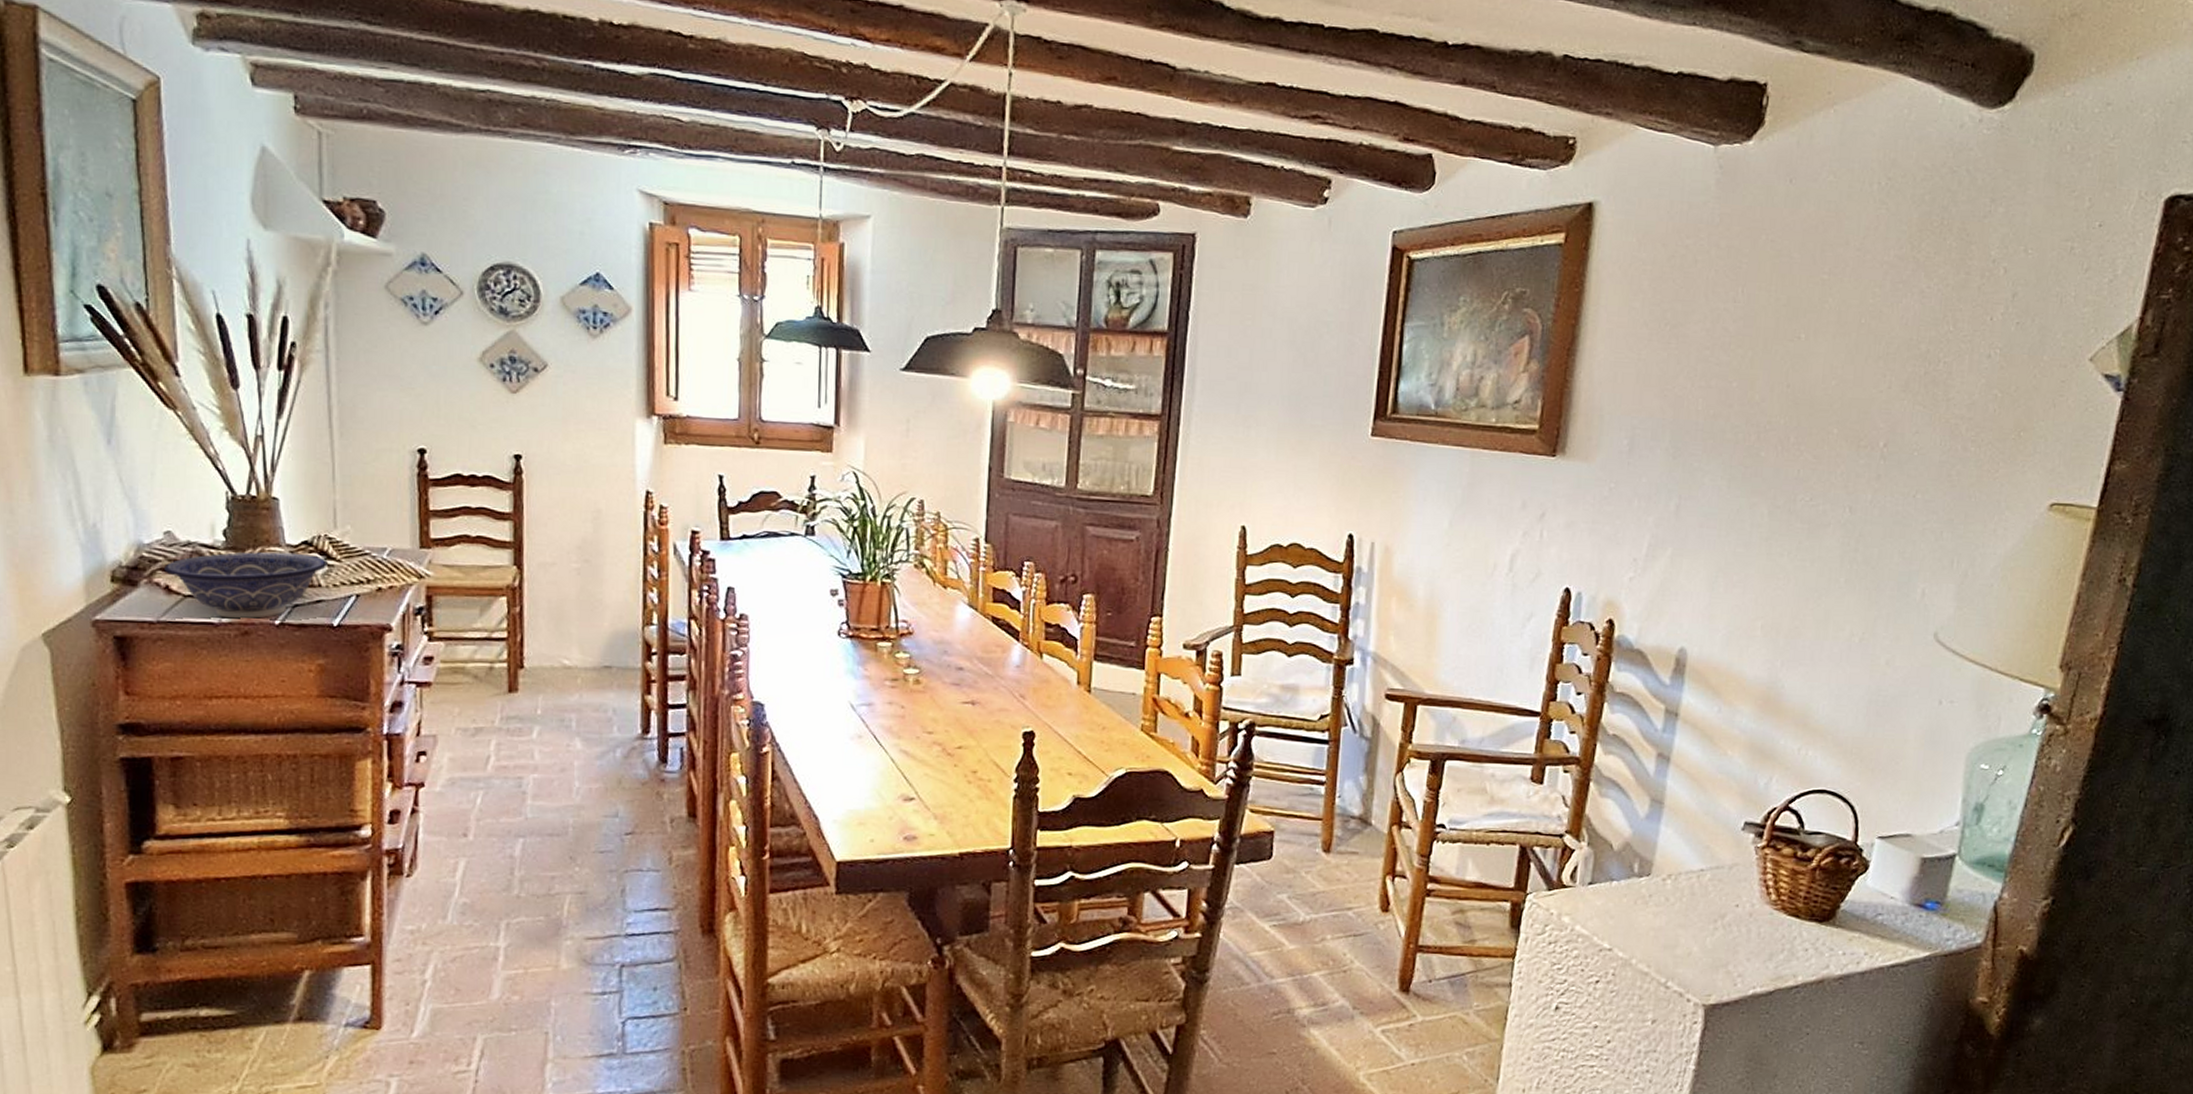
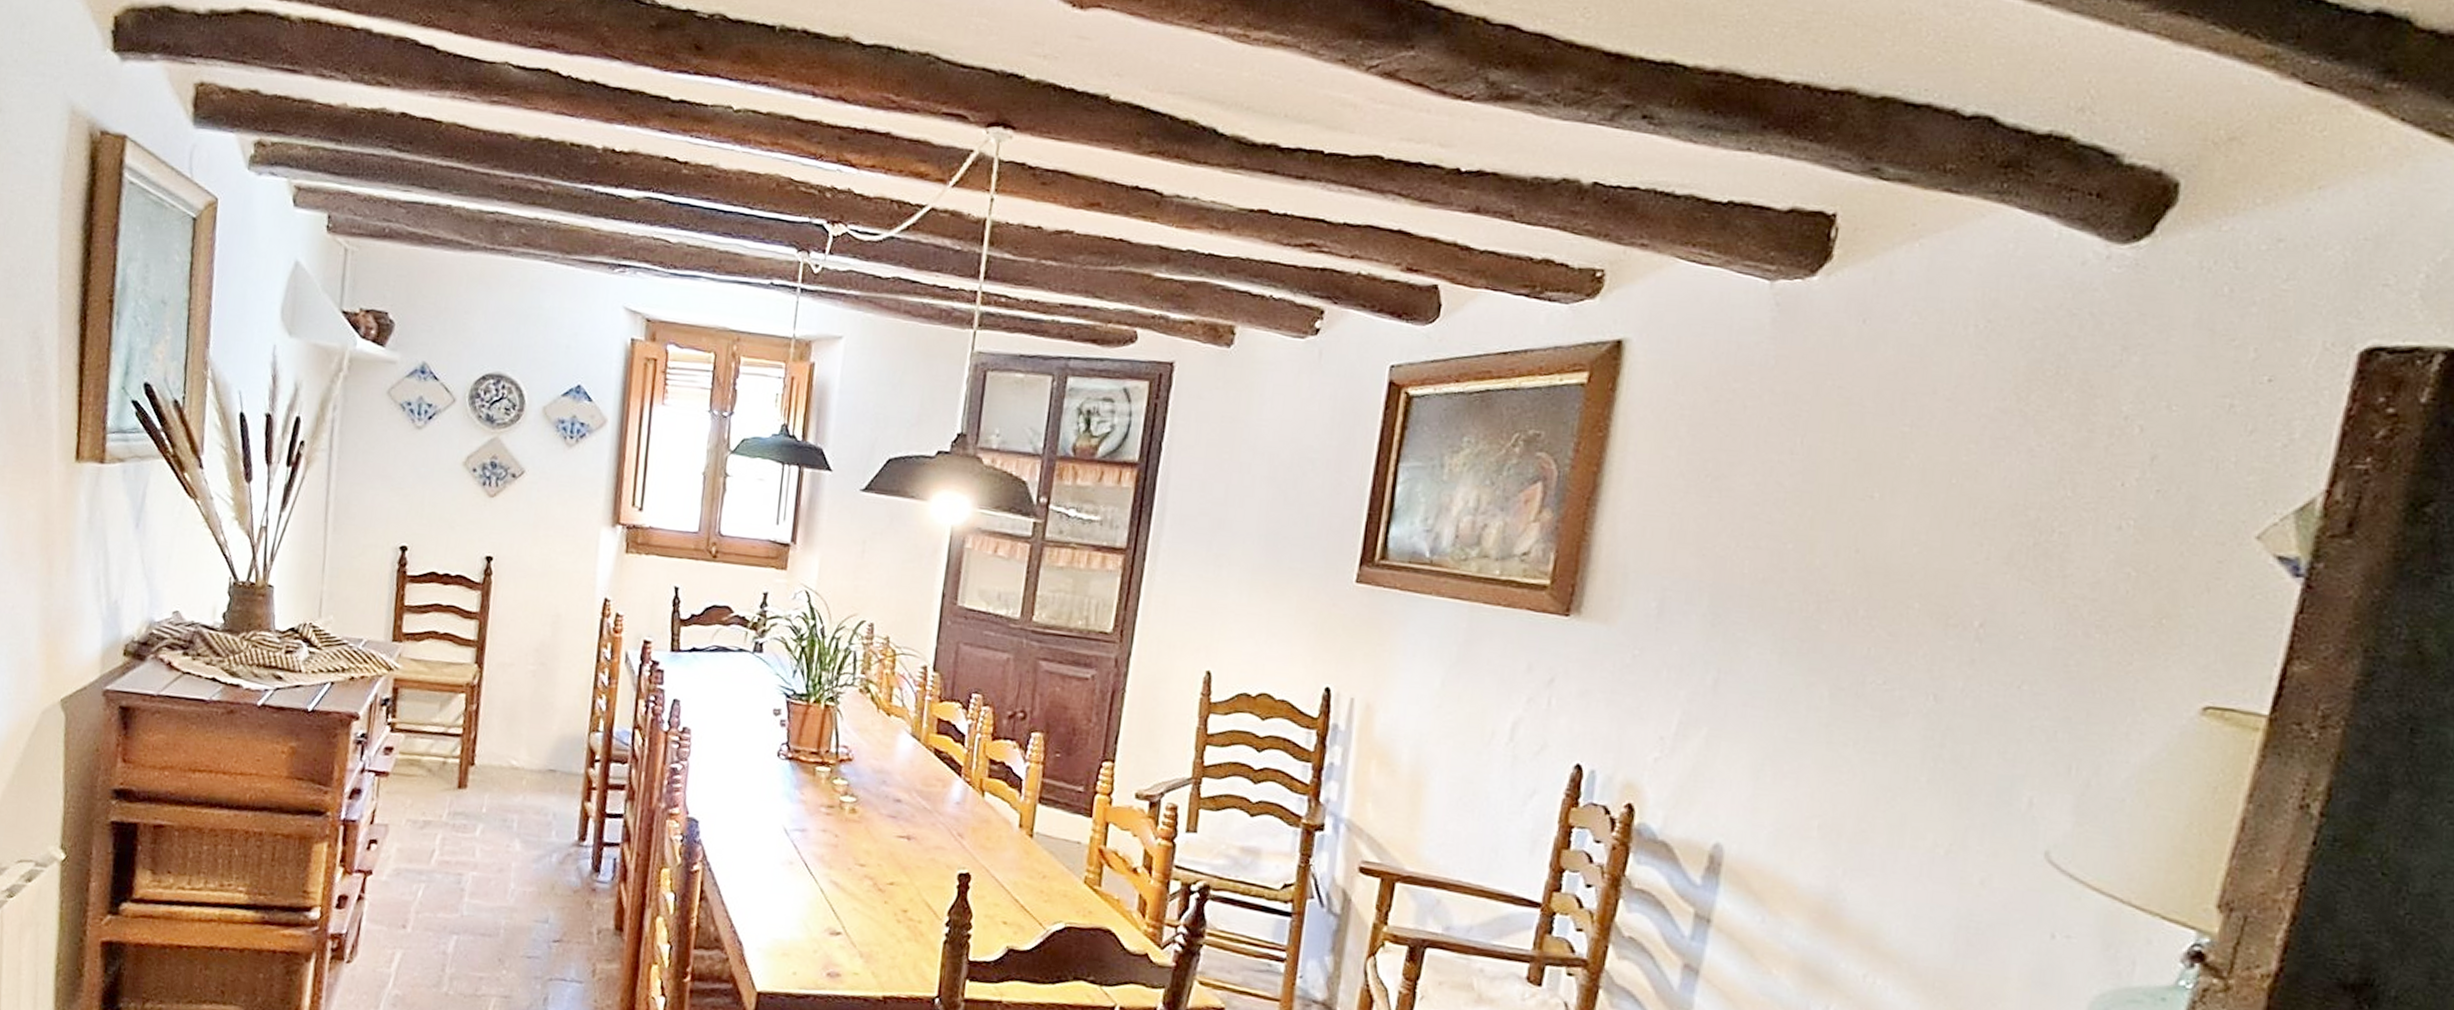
decorative bowl: present [164,552,328,619] -> none [169,634,310,699]

